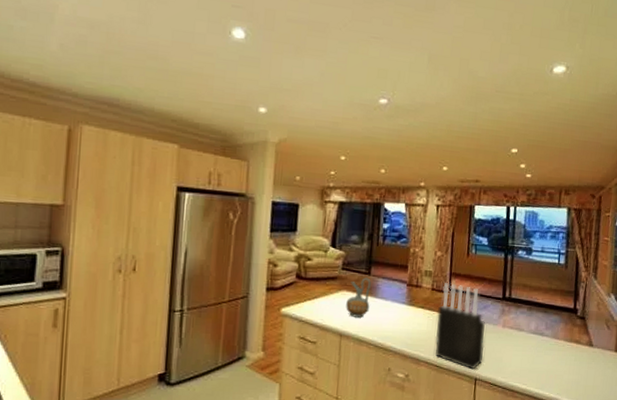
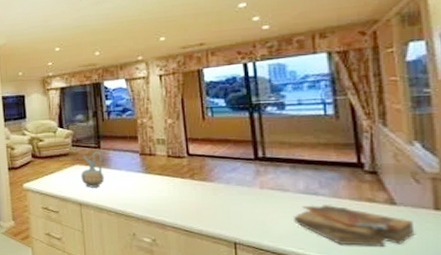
knife block: present [435,283,486,370] -> none [178,148,241,234]
clipboard: none [522,344,601,382] -> present [293,205,415,247]

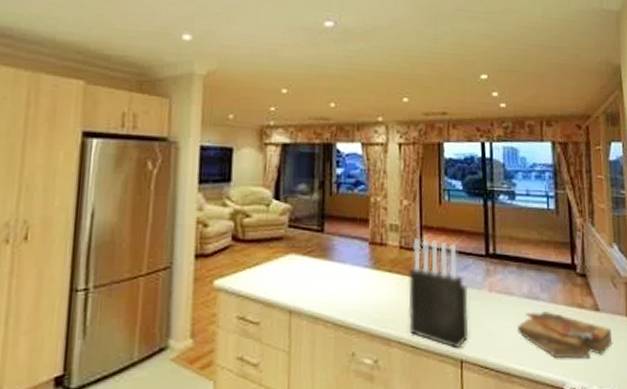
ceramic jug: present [81,151,105,188] -> none [295,236,325,288]
knife block: none [178,148,241,234] -> present [408,239,469,349]

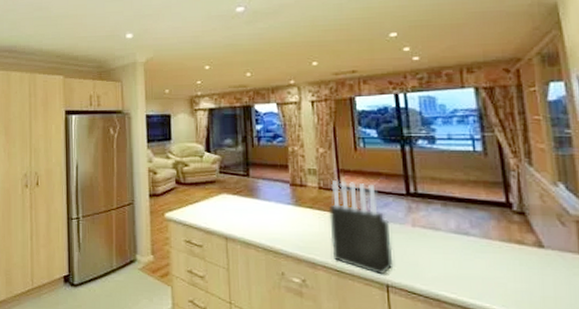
clipboard: present [516,311,613,359] -> none [445,246,563,293]

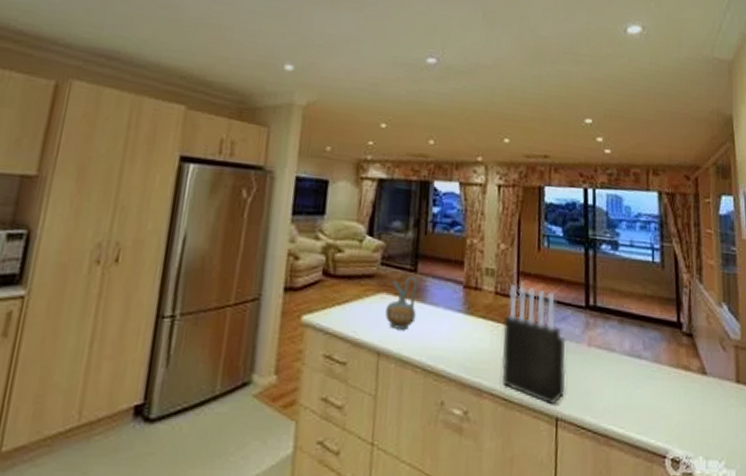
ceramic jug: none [228,179,253,220] -> present [385,276,418,330]

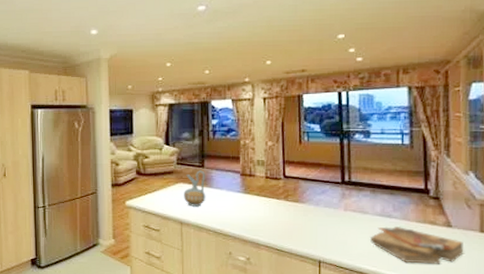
knife block: present [501,285,566,406] -> none [273,171,326,253]
clipboard: none [616,370,721,426] -> present [369,226,464,264]

